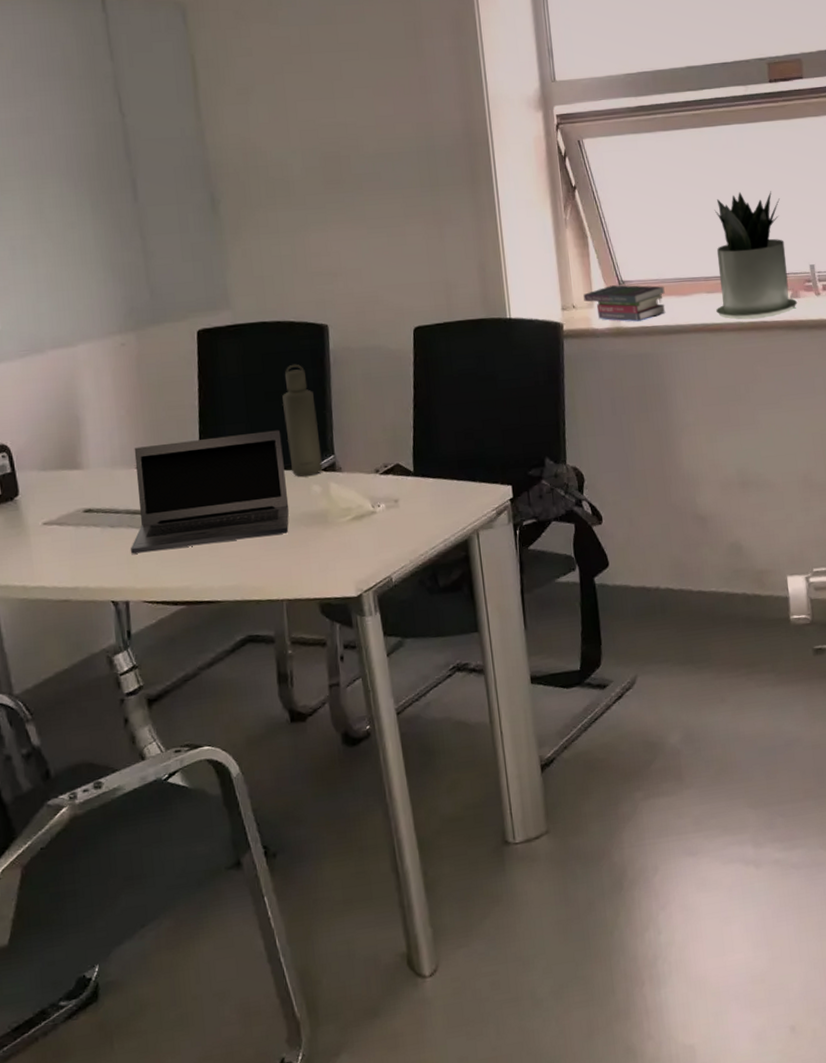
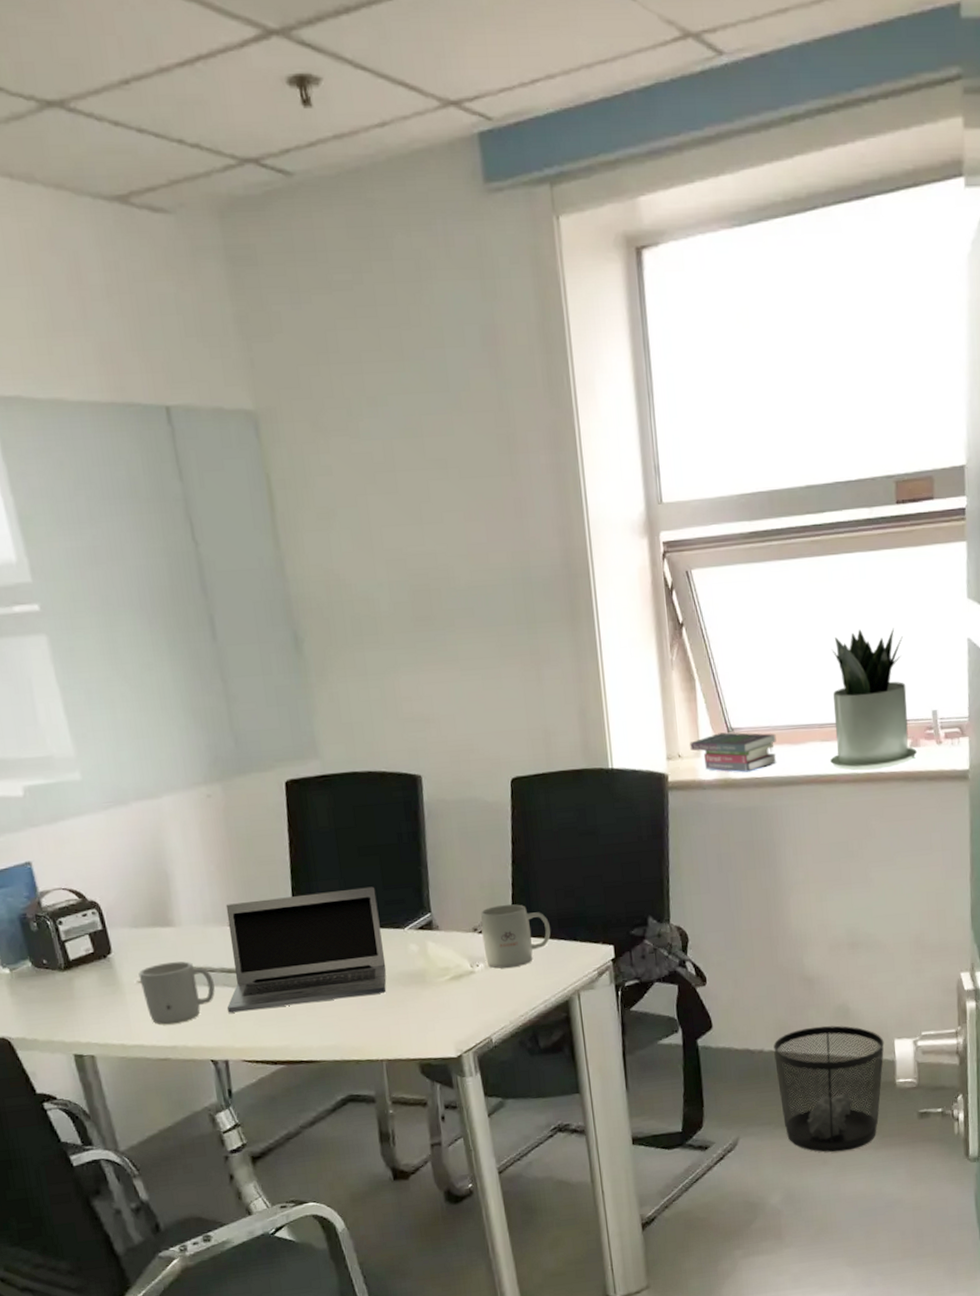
mug: none [44,503,119,566] -> present [138,961,215,1025]
bottle: present [282,364,323,477] -> none [376,817,420,935]
mug: none [382,446,451,509] -> present [480,904,551,969]
waste bin: none [669,563,777,690] -> present [773,1025,884,1152]

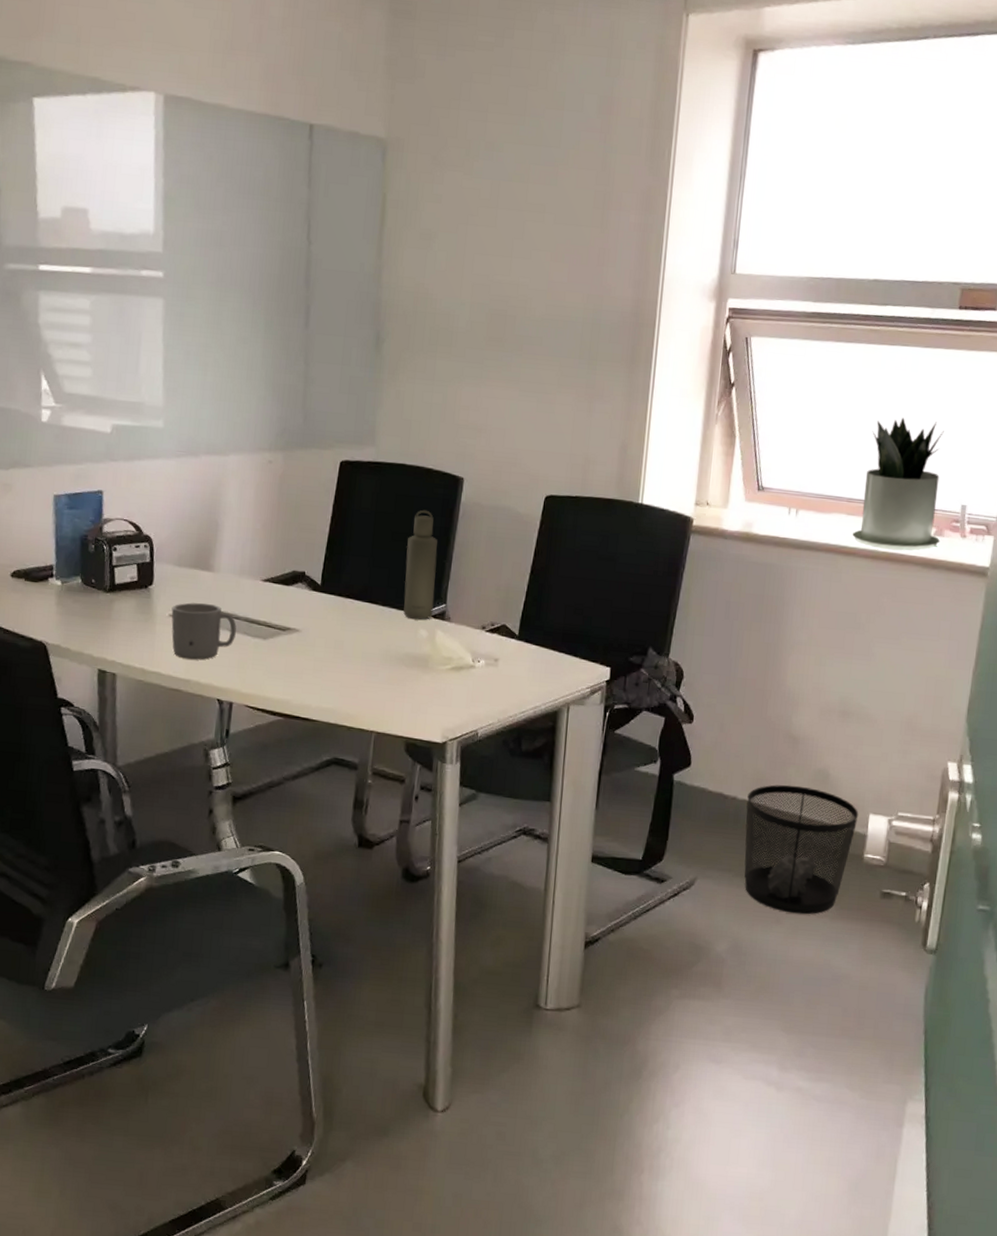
laptop: present [226,886,387,1013] -> none [243,561,400,670]
bottle: none [376,817,420,935] -> present [402,510,438,620]
mug: present [480,904,551,969] -> none [488,609,555,670]
books: present [690,732,777,773] -> none [719,489,804,531]

